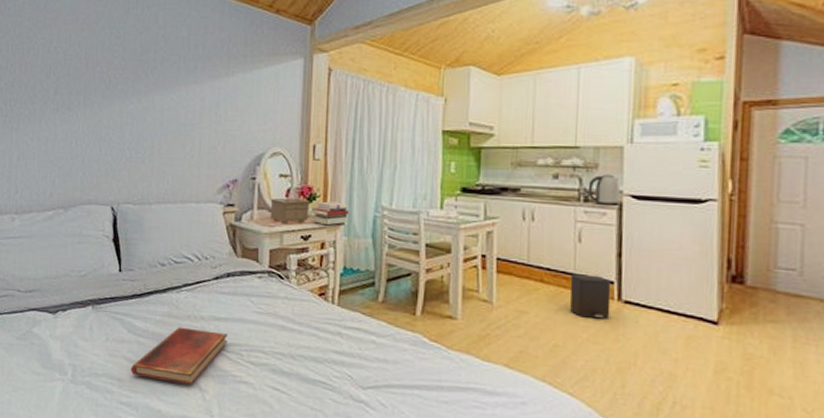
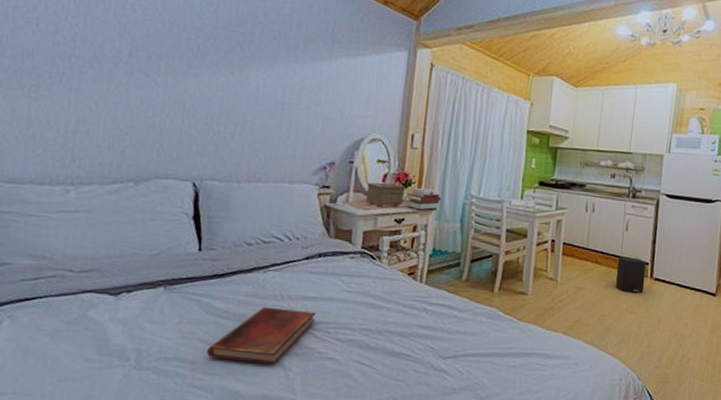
kettle: present [588,174,621,207] -> none [635,176,659,203]

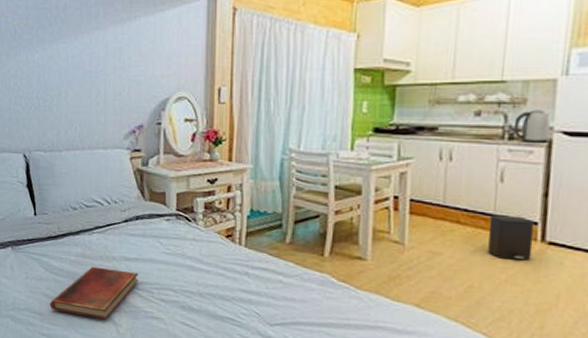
jewelry box: present [365,182,405,208] -> none [176,142,216,169]
books: present [405,187,441,210] -> none [217,145,255,169]
kettle: none [635,176,659,203] -> present [513,109,551,144]

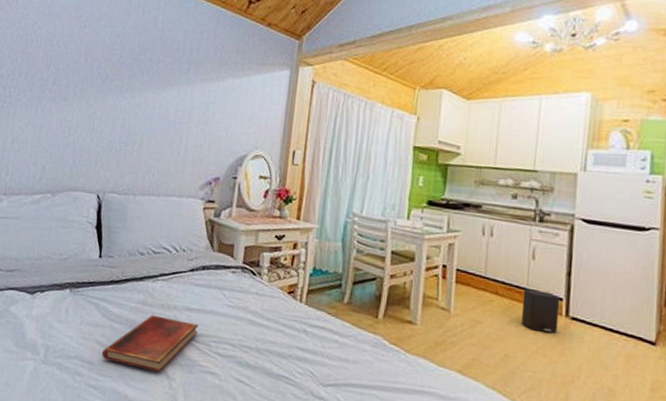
kettle: present [513,109,551,144] -> none [543,197,572,228]

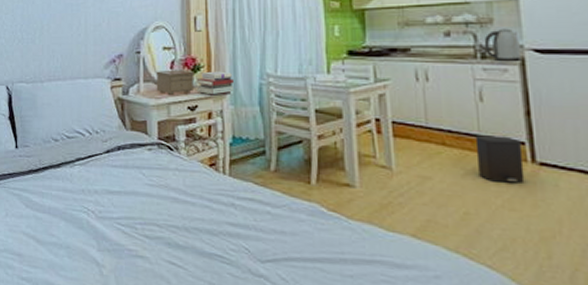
diary: present [101,315,199,373] -> none [29,201,121,260]
jewelry box: none [247,198,286,224] -> present [156,70,194,96]
books: none [286,204,322,228] -> present [196,71,234,95]
kettle: none [543,197,572,228] -> present [484,28,522,62]

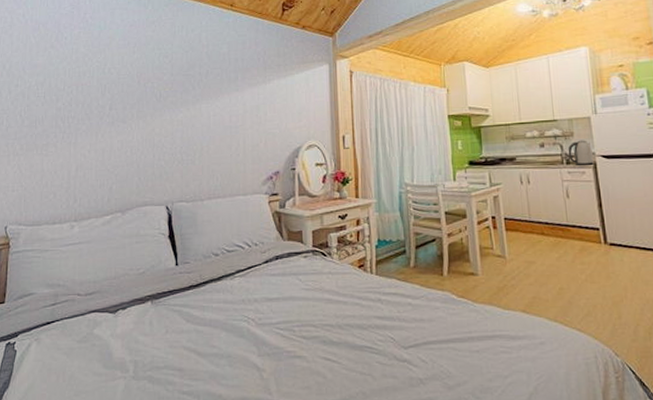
jewelry box: present [156,70,194,96] -> none [309,183,344,207]
books: present [196,71,234,95] -> none [345,183,378,205]
pedal bin: present [475,135,525,183] -> none [565,224,601,261]

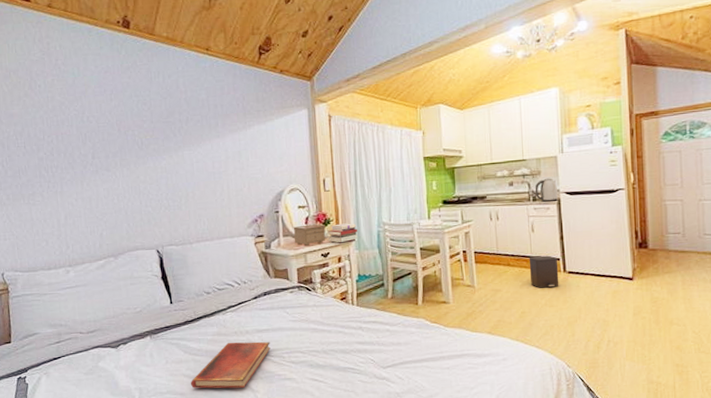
diary: none [190,311,280,366] -> present [190,341,271,389]
jewelry box: none [309,183,344,207] -> present [293,224,326,247]
books: none [345,183,378,205] -> present [327,223,358,244]
pedal bin: none [565,224,601,261] -> present [529,255,559,288]

